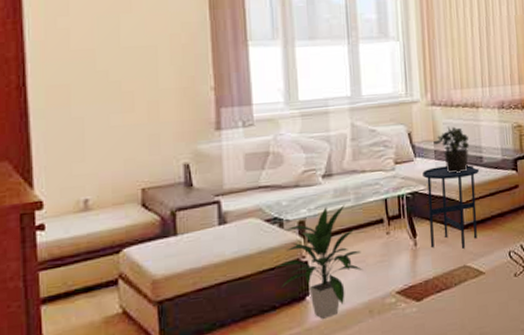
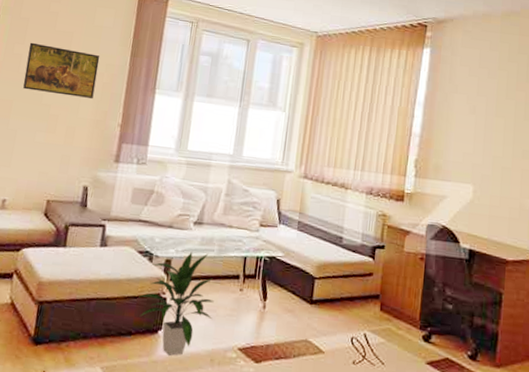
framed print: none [76,12,173,69] -> present [23,42,100,99]
side table: present [422,165,480,249] -> none [277,237,338,323]
potted plant: present [433,126,469,173] -> none [299,200,333,249]

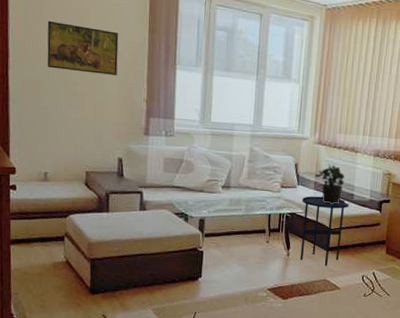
indoor plant: present [138,252,214,356] -> none [179,212,245,297]
side table: none [277,237,338,323] -> present [300,196,350,266]
potted plant: none [299,200,333,249] -> present [315,163,345,204]

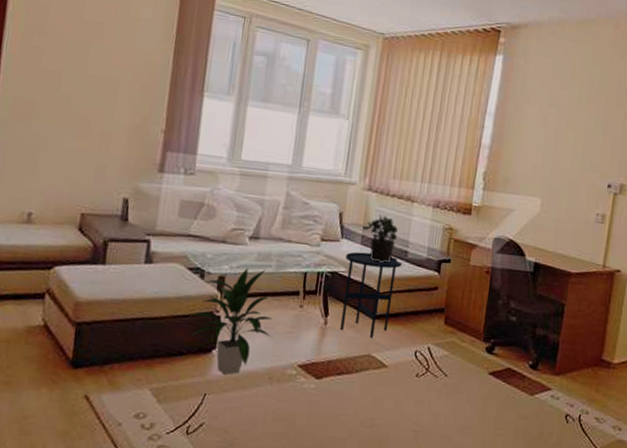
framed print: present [47,20,119,75] -> none [46,33,138,101]
indoor plant: none [179,212,245,297] -> present [189,268,272,375]

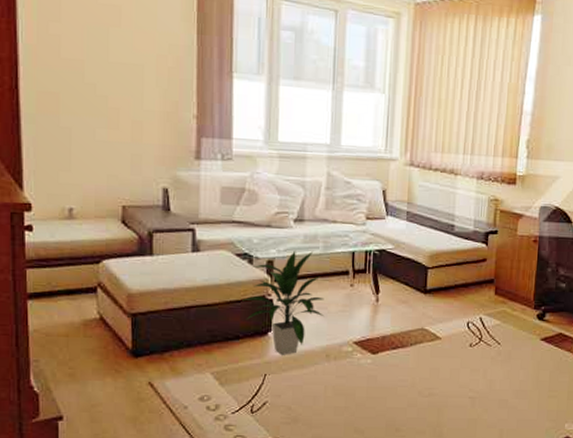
side table: present [340,252,403,338] -> none [391,228,450,312]
potted plant: present [362,214,398,263] -> none [407,189,443,238]

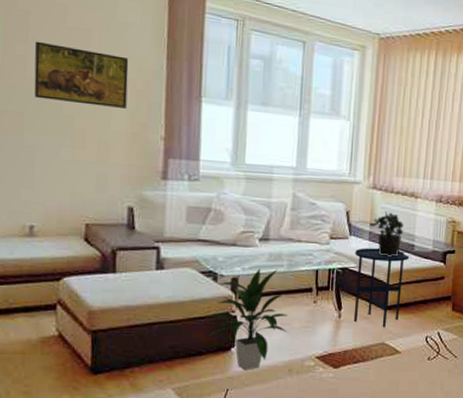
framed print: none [67,19,160,87] -> present [33,41,129,108]
side table: none [391,228,450,312] -> present [353,248,410,327]
potted plant: none [407,189,443,238] -> present [369,210,403,257]

